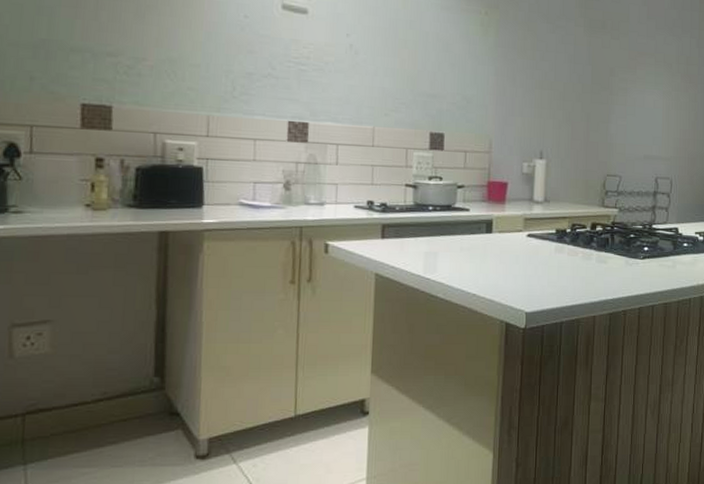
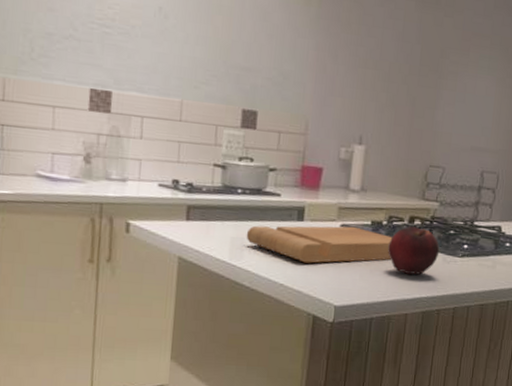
cutting board: none [438,235,577,273] -> present [246,225,393,263]
fruit: none [573,233,622,279] -> present [388,226,440,275]

